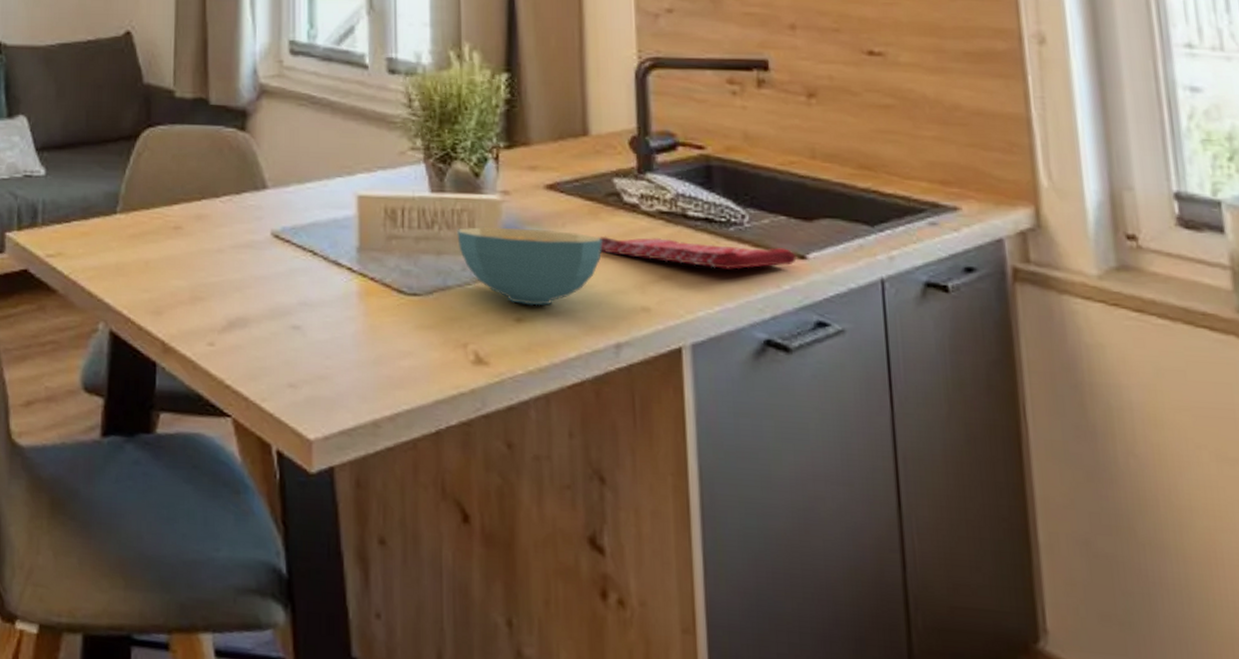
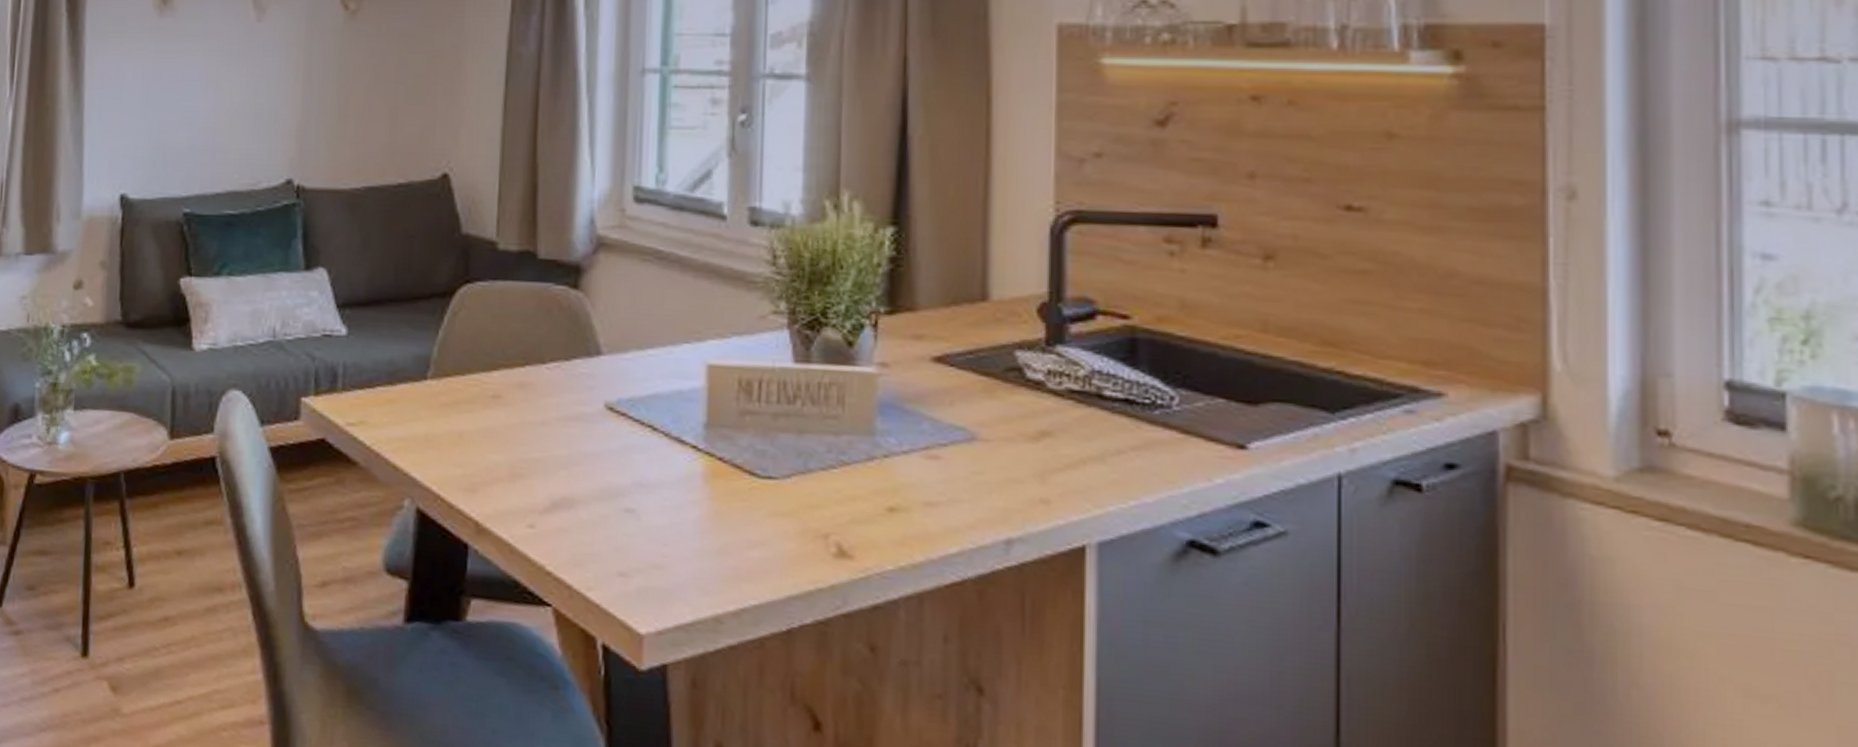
cereal bowl: present [457,226,603,306] -> none [823,403,997,495]
dish towel: present [599,236,797,270] -> none [994,416,1234,459]

